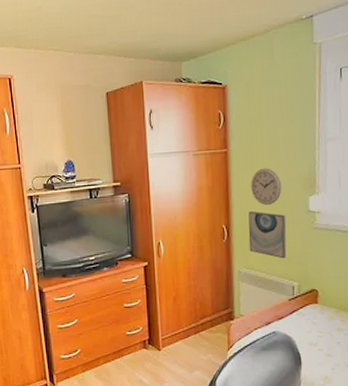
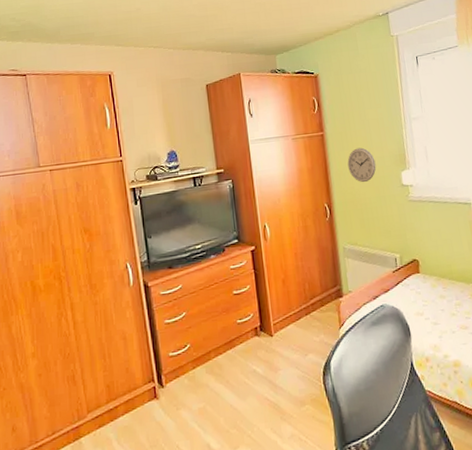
wall art: present [248,210,287,259] -> none [348,188,387,233]

